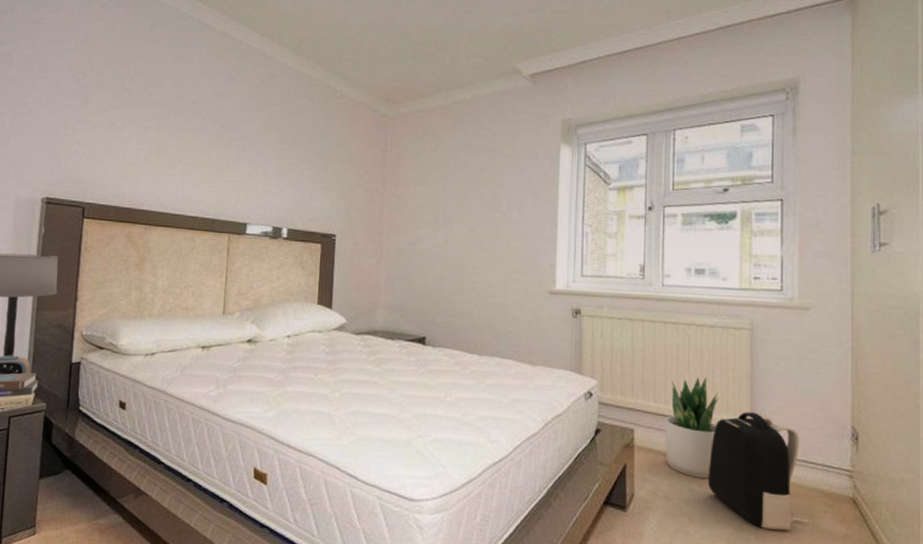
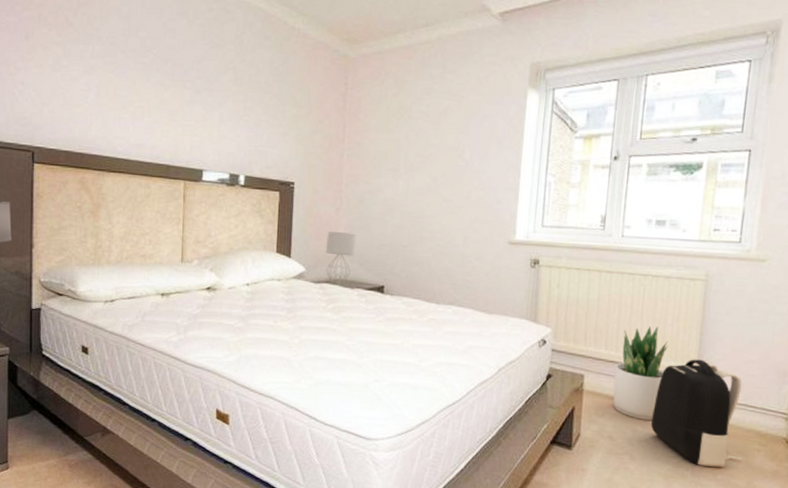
table lamp: none [367,283,397,335] -> present [326,232,356,284]

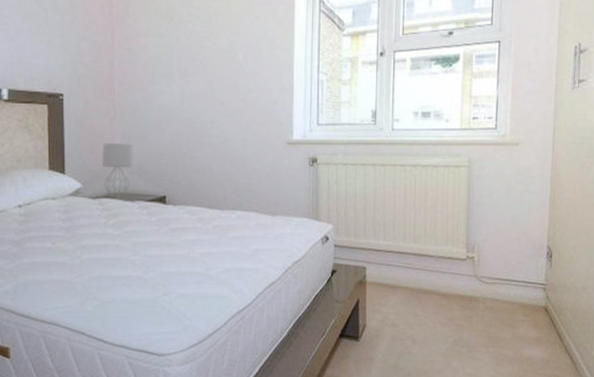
planter: present [613,326,668,420] -> none [393,214,440,304]
backpack: present [650,359,742,468] -> none [428,241,509,341]

